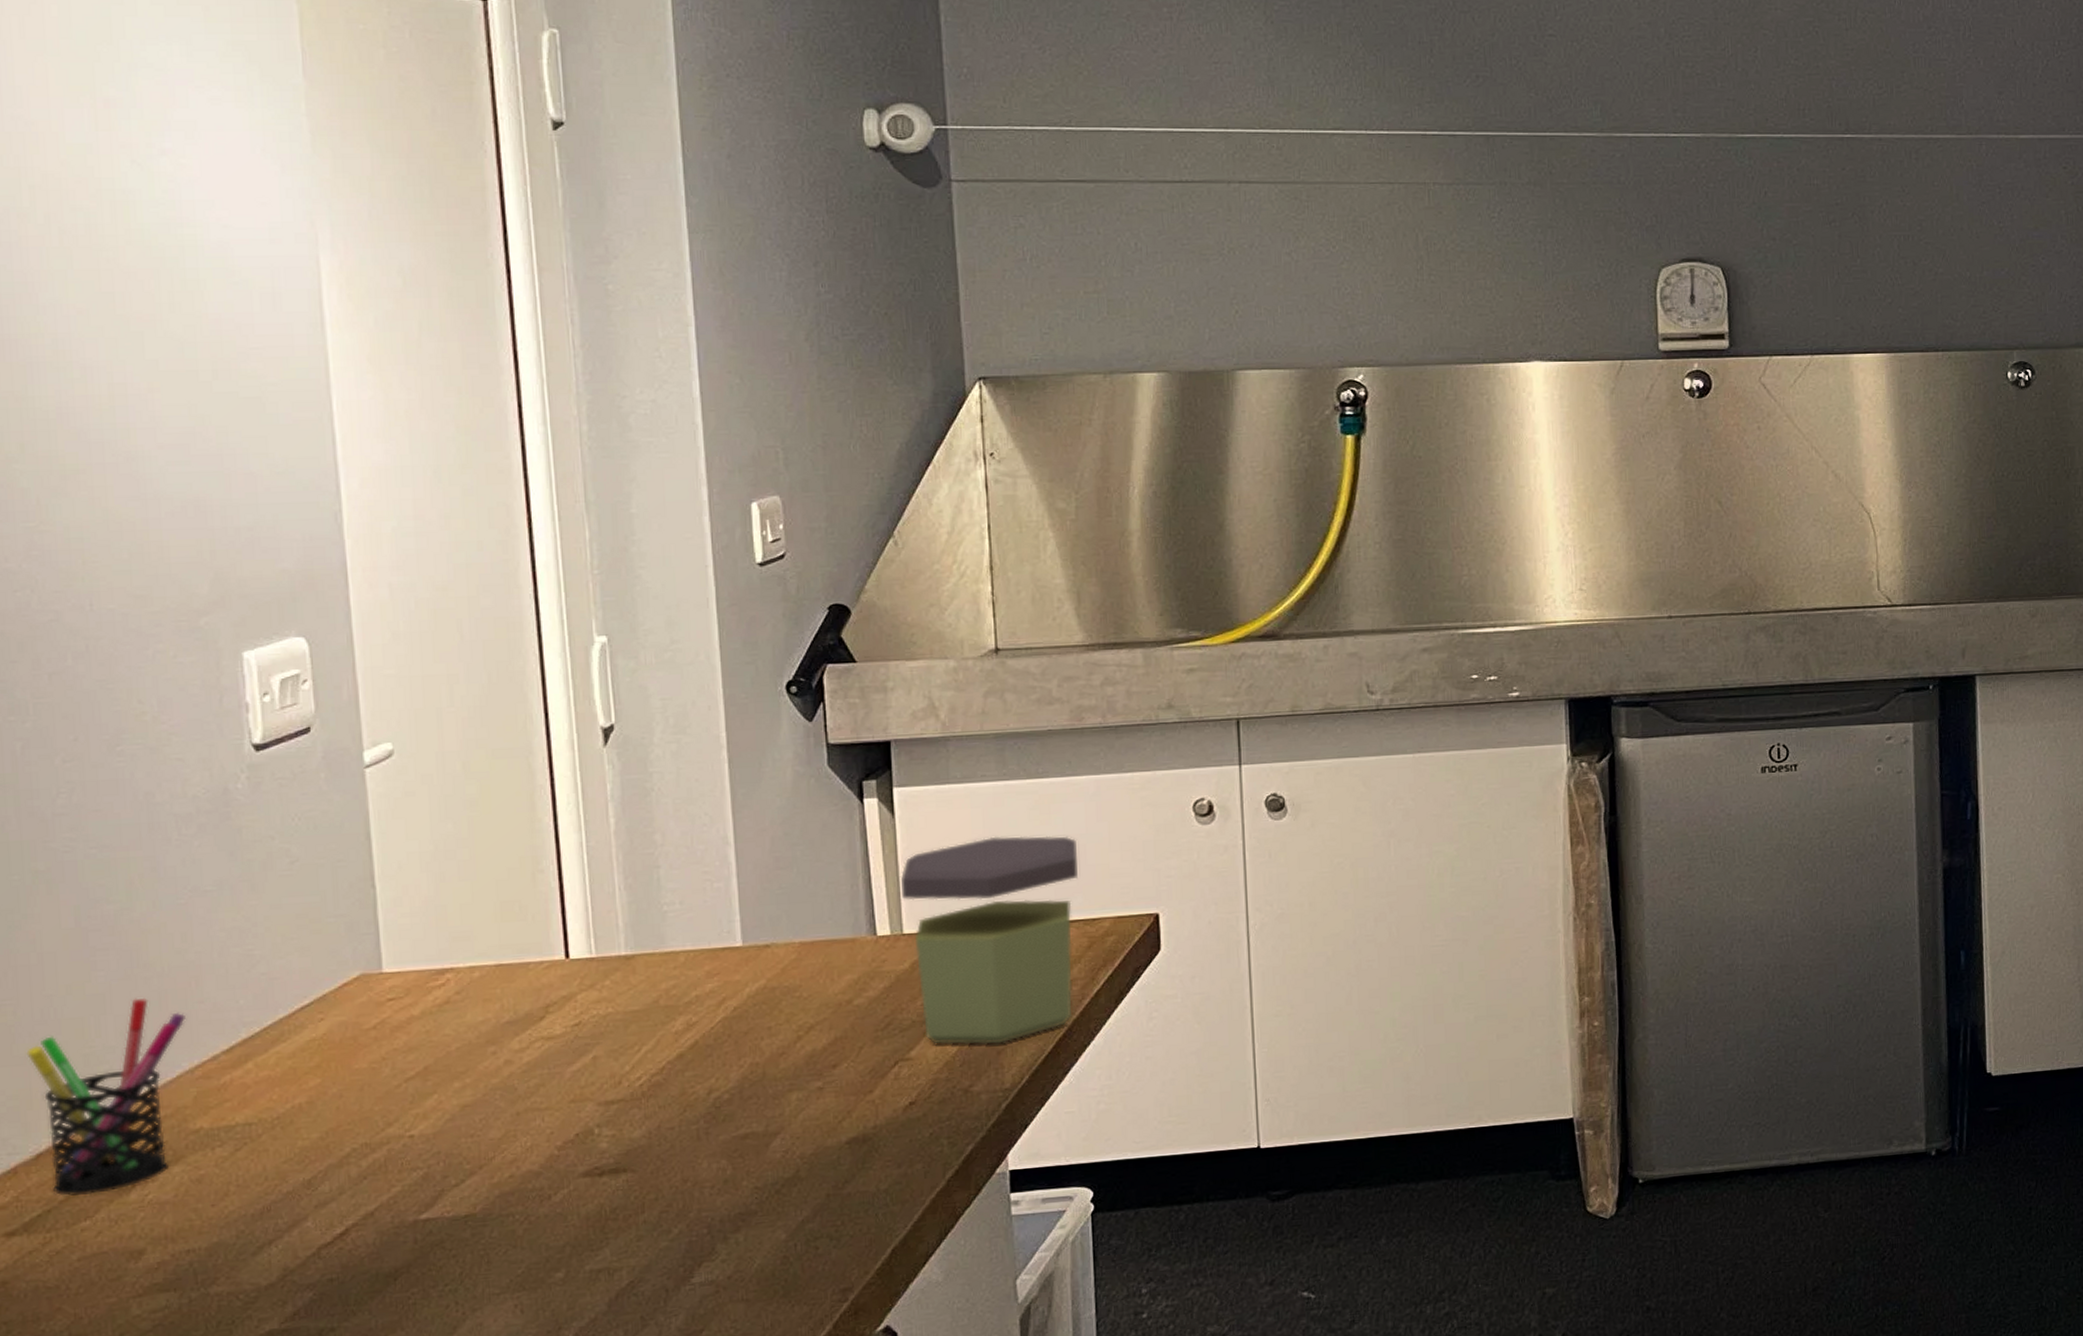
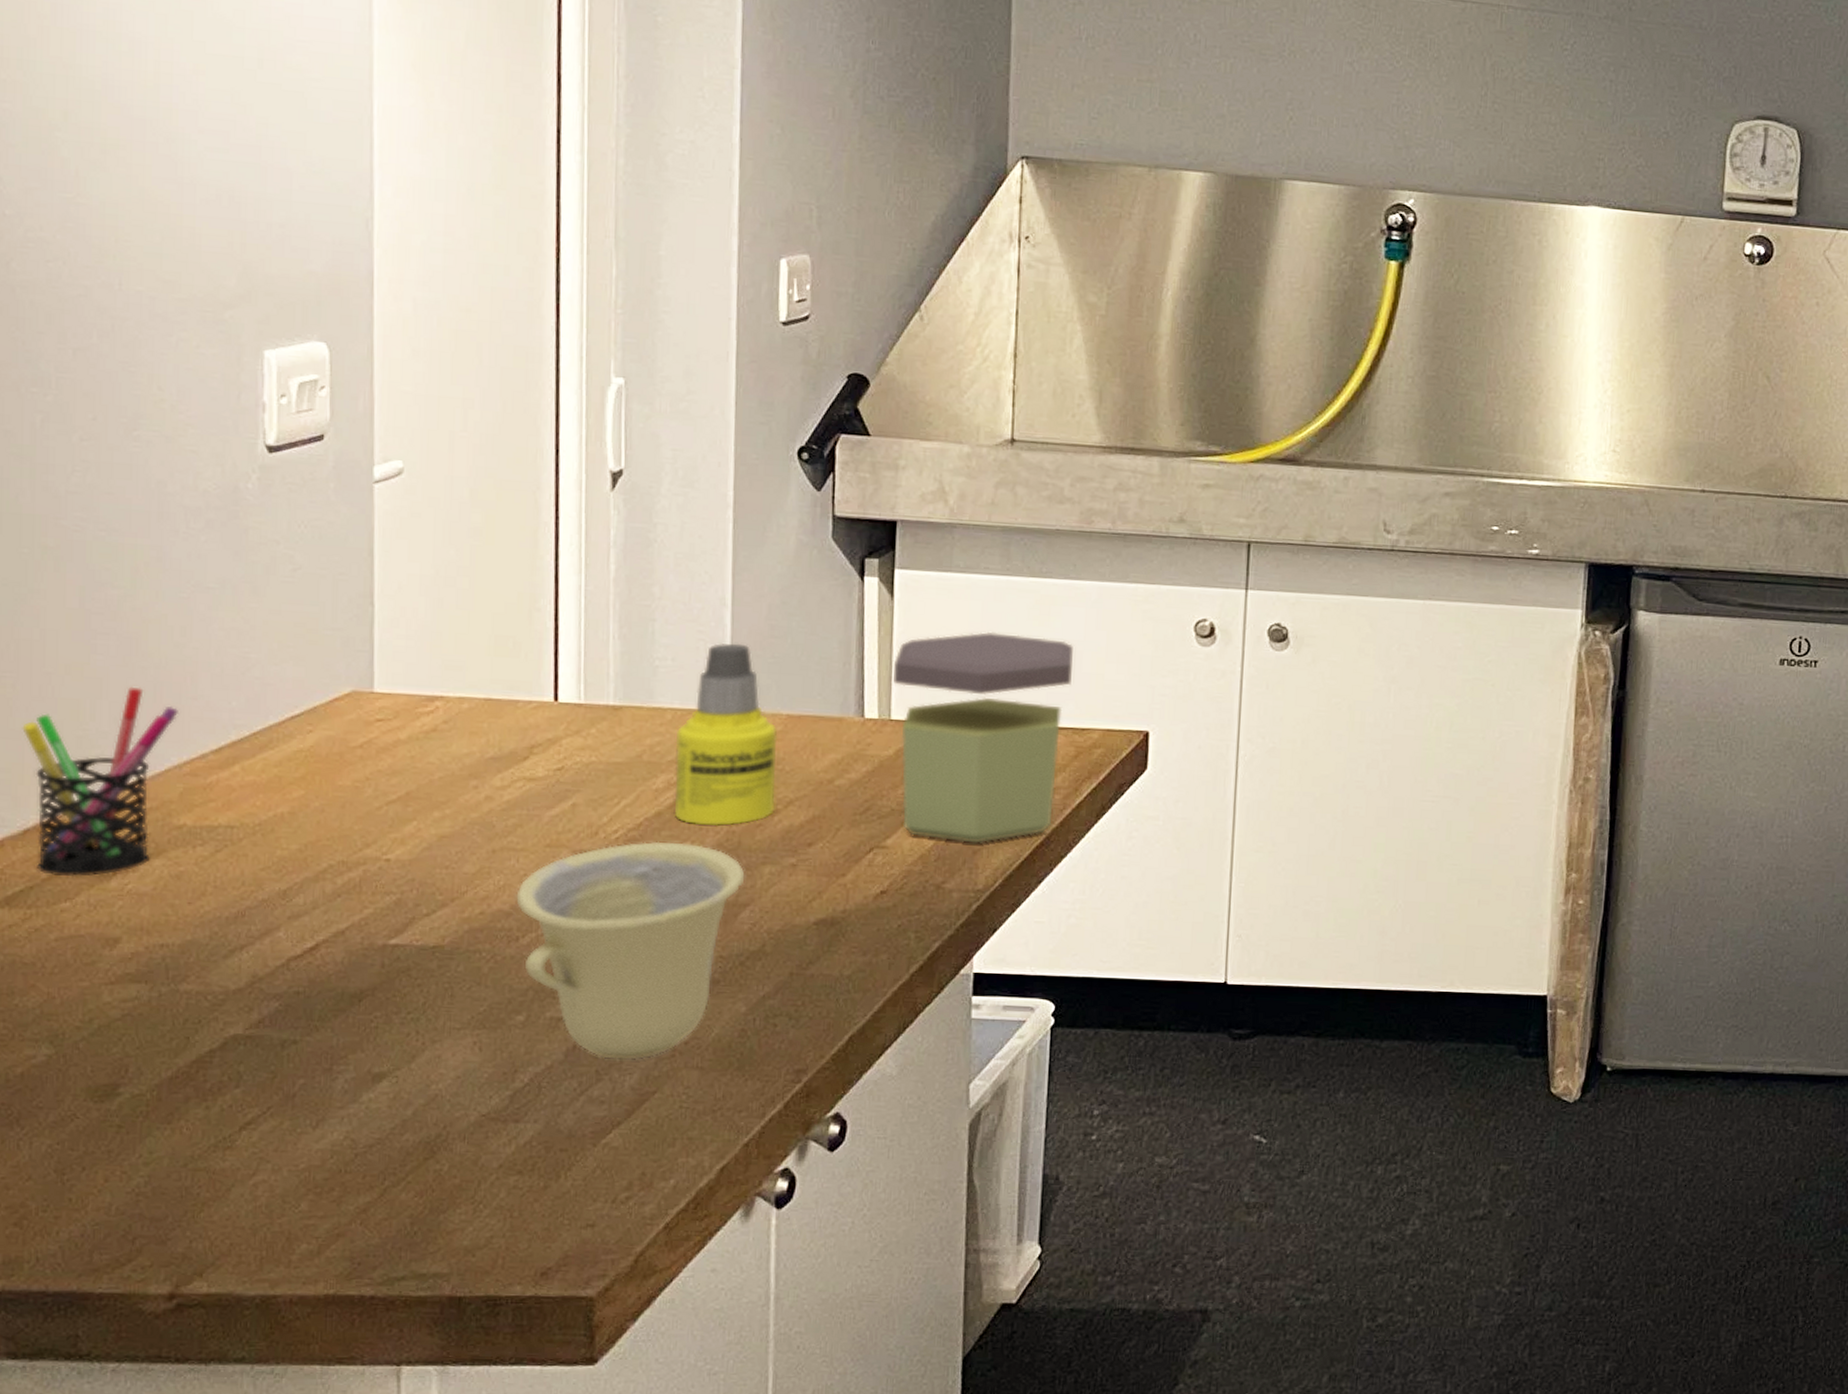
cup: none [544,1080,773,1304] -> present [516,841,745,1060]
bottle: none [690,879,796,1062] -> present [674,643,778,827]

